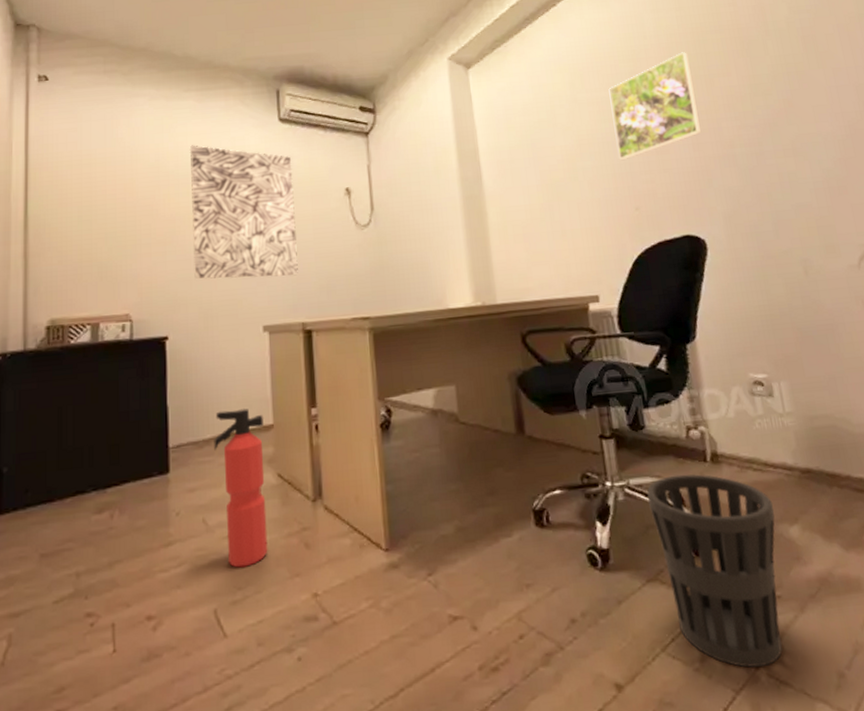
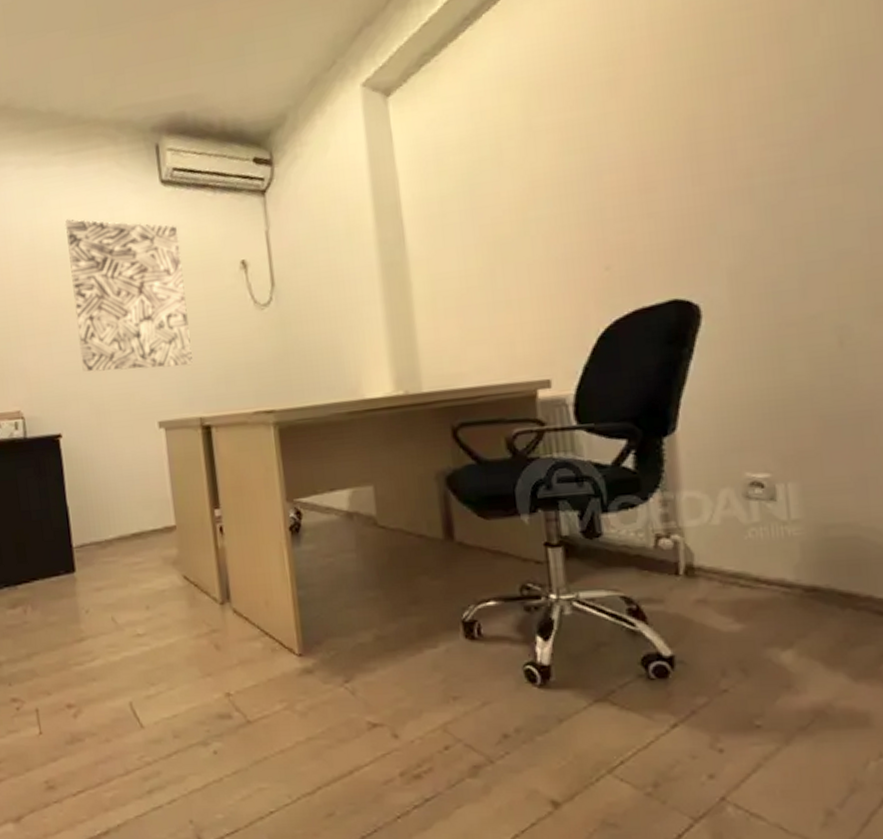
fire extinguisher: present [214,408,268,568] -> none [116,509,178,665]
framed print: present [608,52,702,161] -> none [576,43,706,205]
wastebasket: present [647,473,783,668] -> none [600,588,763,797]

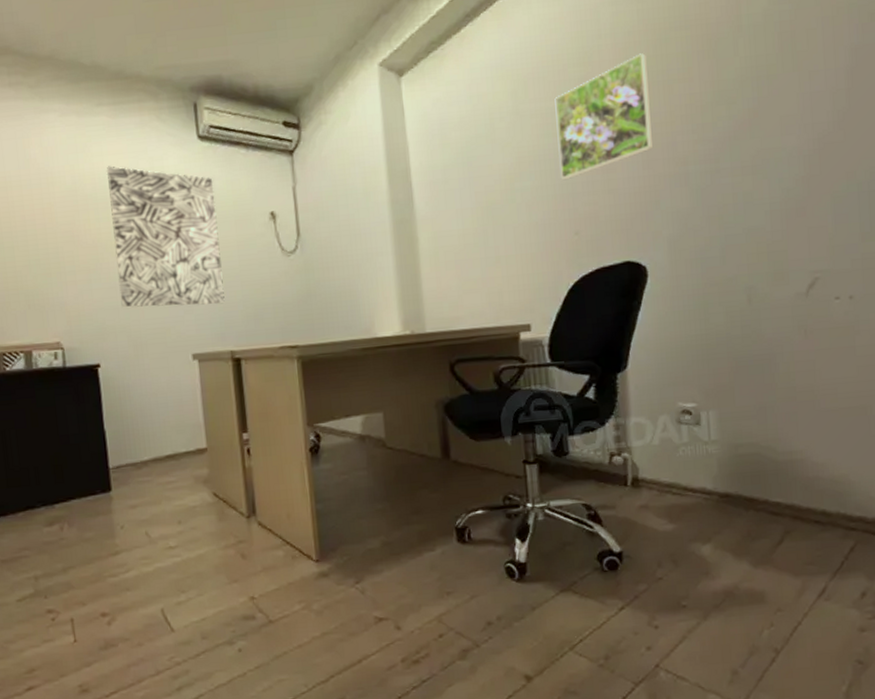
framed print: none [576,43,706,205] -> present [554,53,654,180]

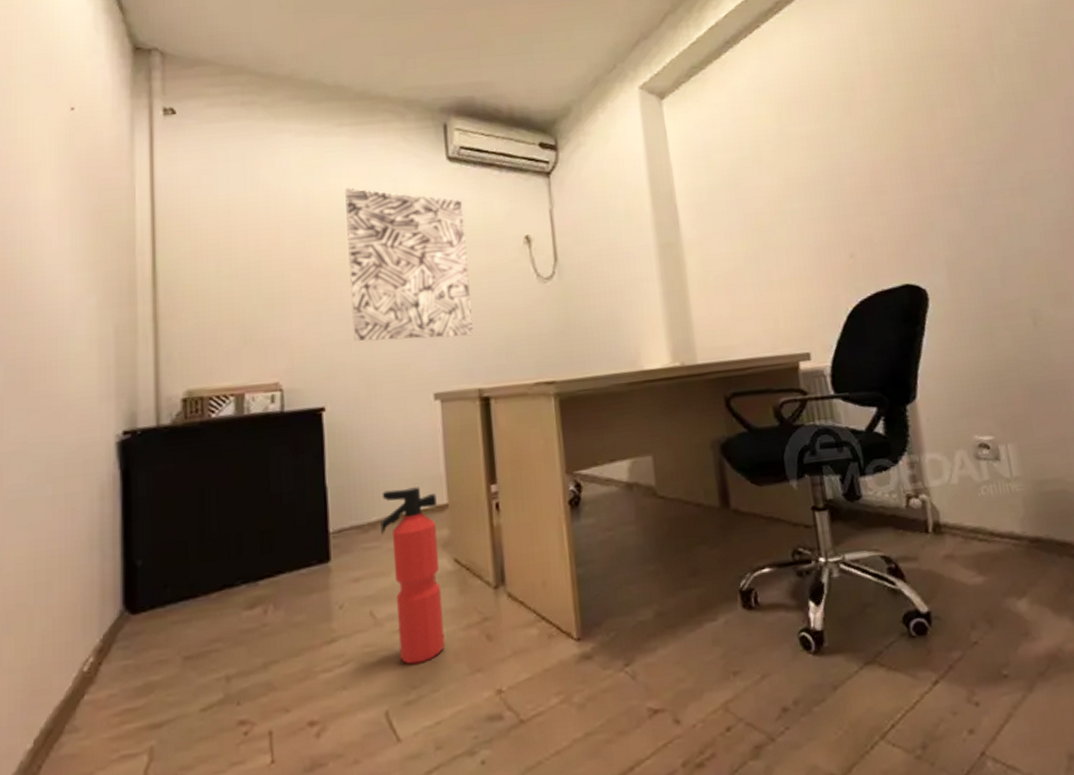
fire extinguisher: none [151,433,208,574] -> present [380,487,445,665]
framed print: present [554,53,654,180] -> none [819,79,922,202]

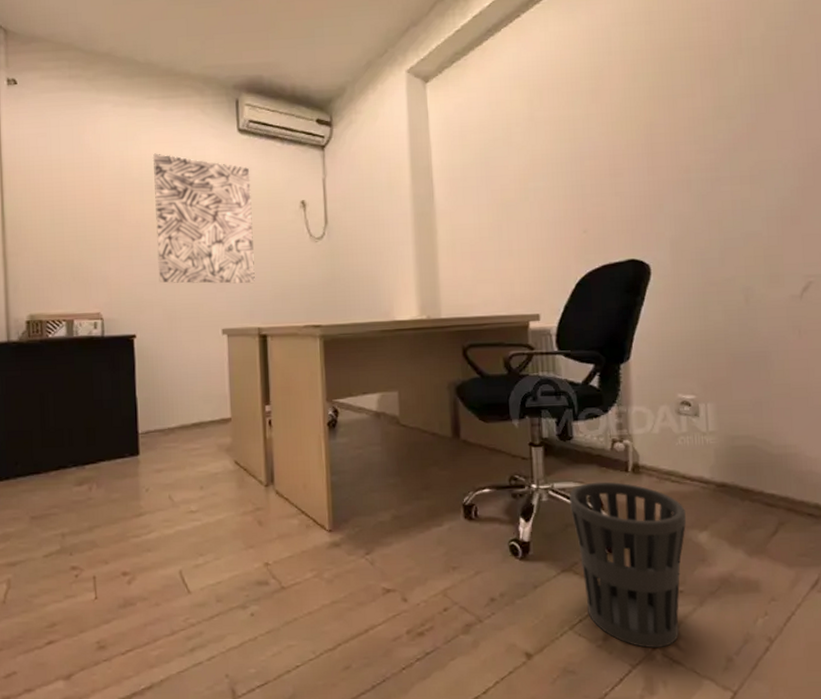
fire extinguisher: present [380,487,445,665] -> none [178,403,226,538]
wastebasket: none [864,546,1010,753] -> present [569,481,686,648]

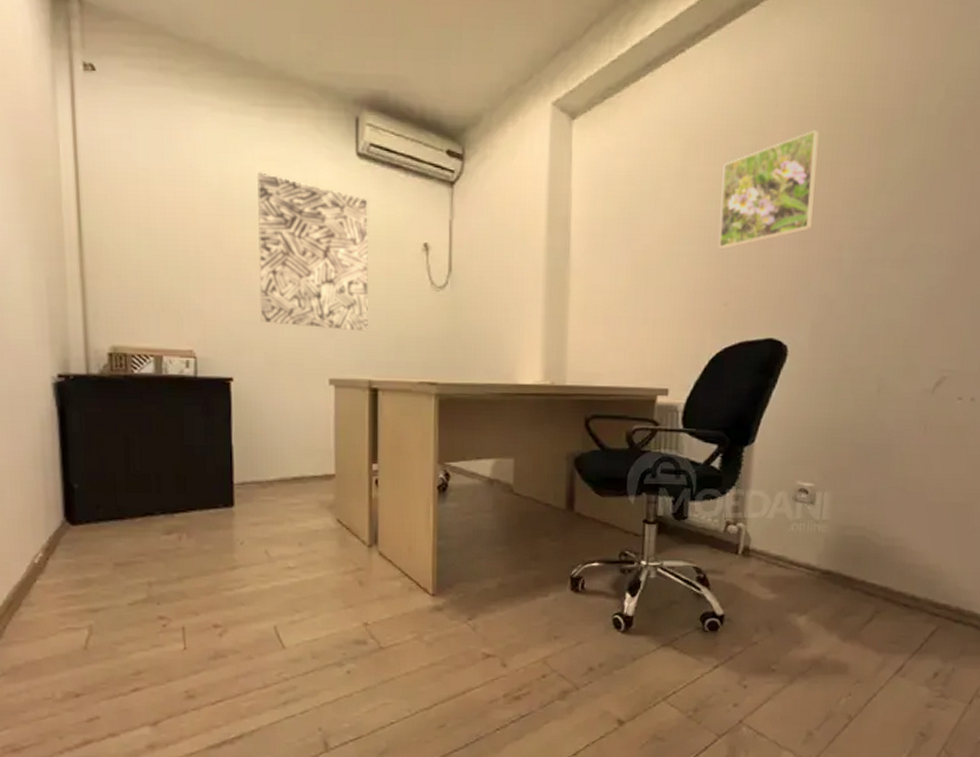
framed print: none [567,70,658,182] -> present [719,130,819,250]
wastebasket: present [569,481,686,648] -> none [676,562,788,720]

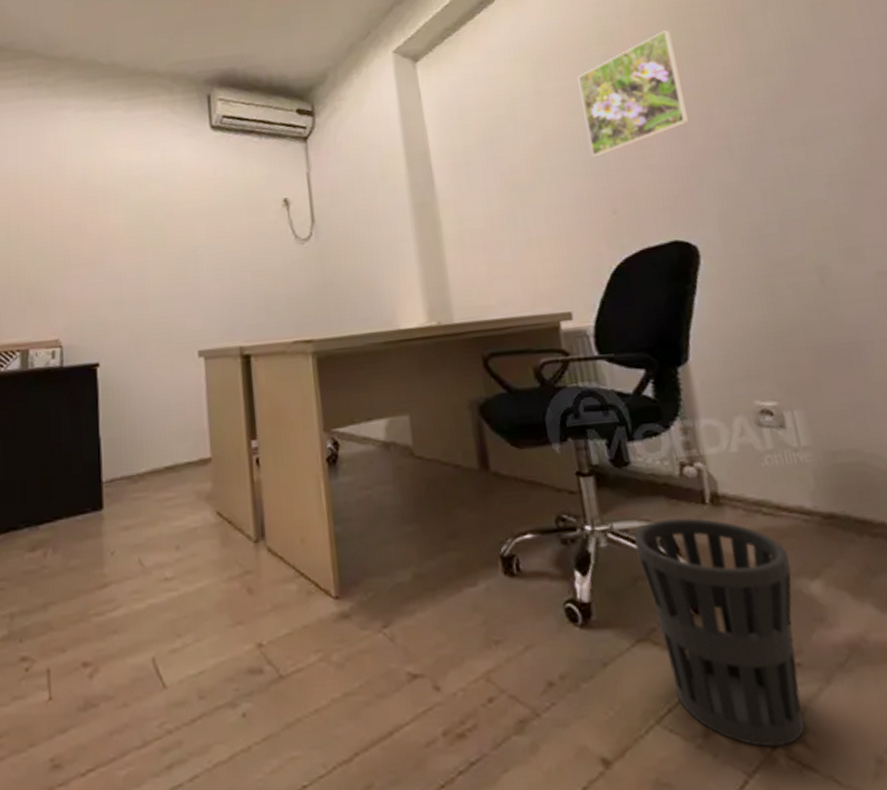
wall art: present [256,172,368,332] -> none [117,158,235,301]
wastebasket: none [676,562,788,720] -> present [634,517,805,747]

